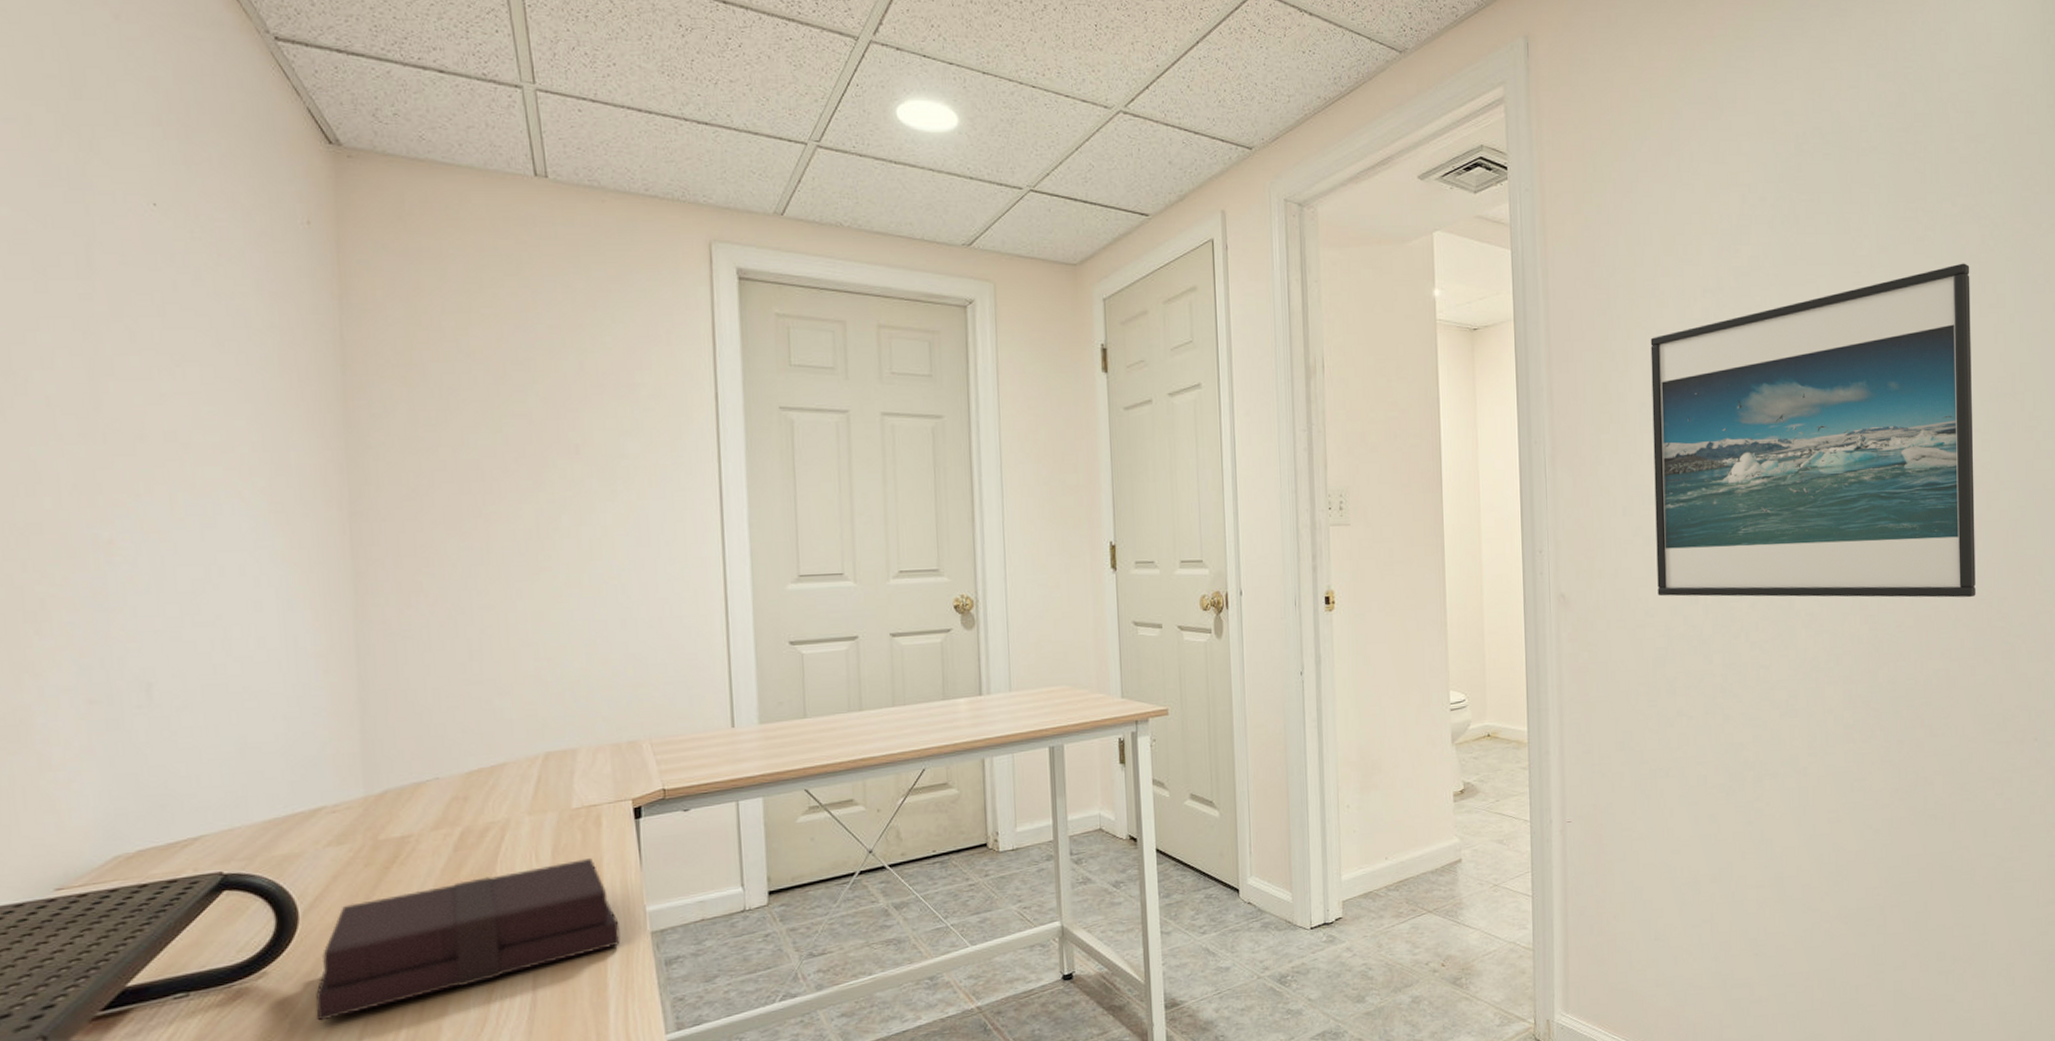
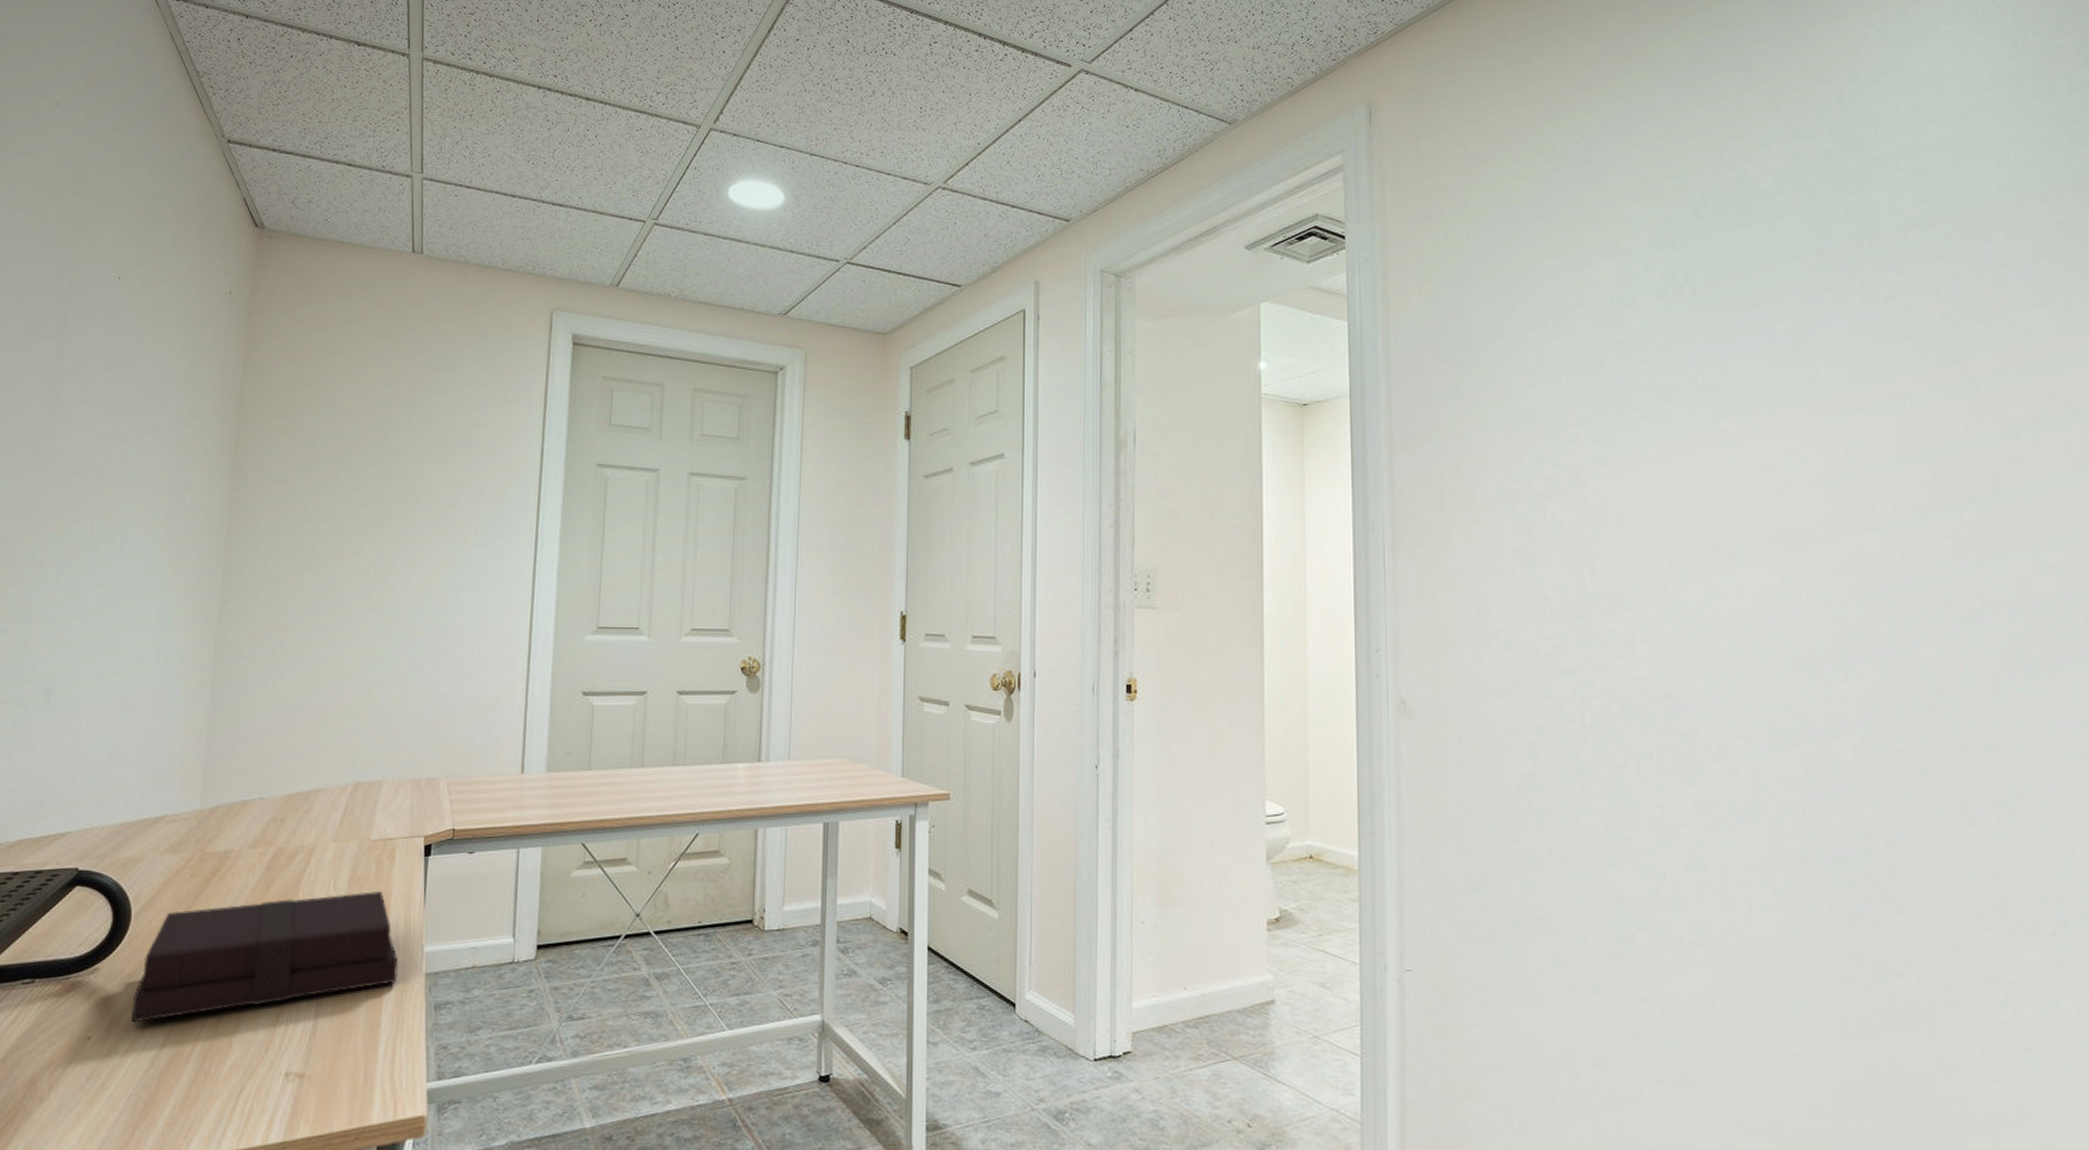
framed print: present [1650,263,1976,598] -> none [1512,340,1954,742]

